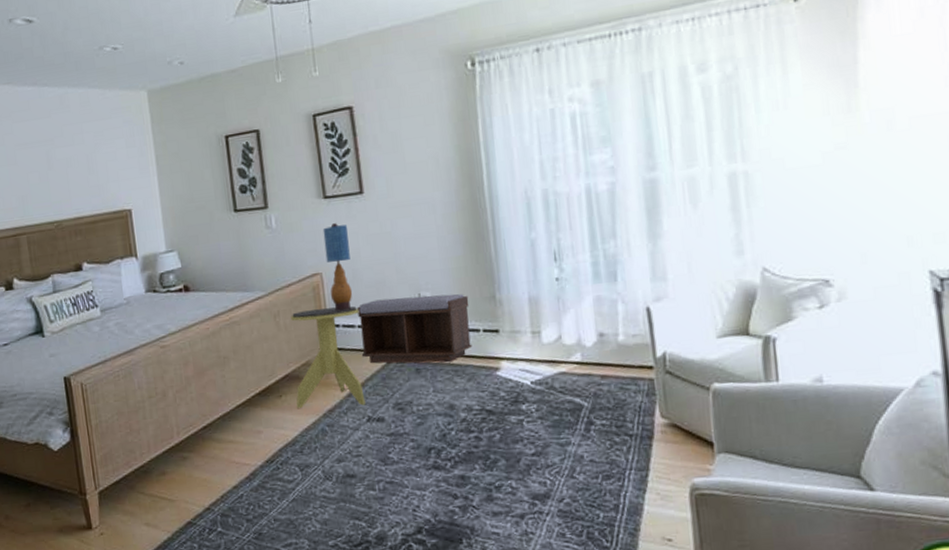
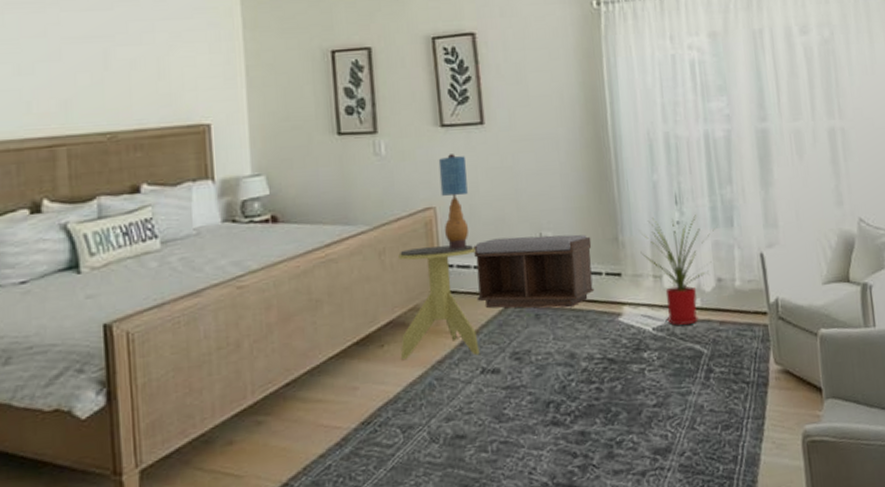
house plant: none [518,271,597,380] -> present [640,215,715,326]

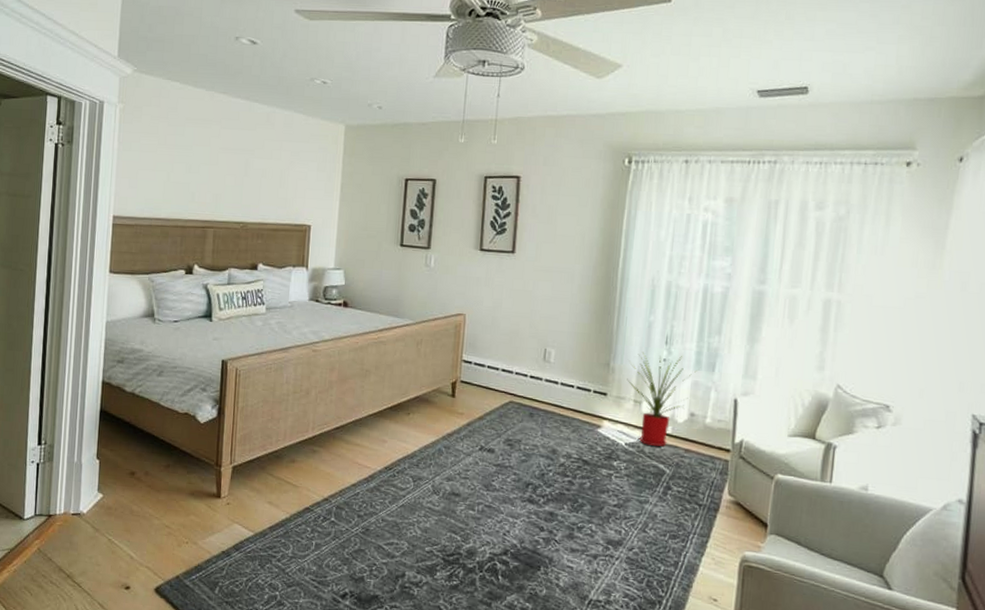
side table: present [398,245,480,360] -> none [420,343,491,436]
table lamp: present [438,154,469,249] -> none [469,274,495,350]
bench: present [474,234,595,308] -> none [485,347,587,413]

